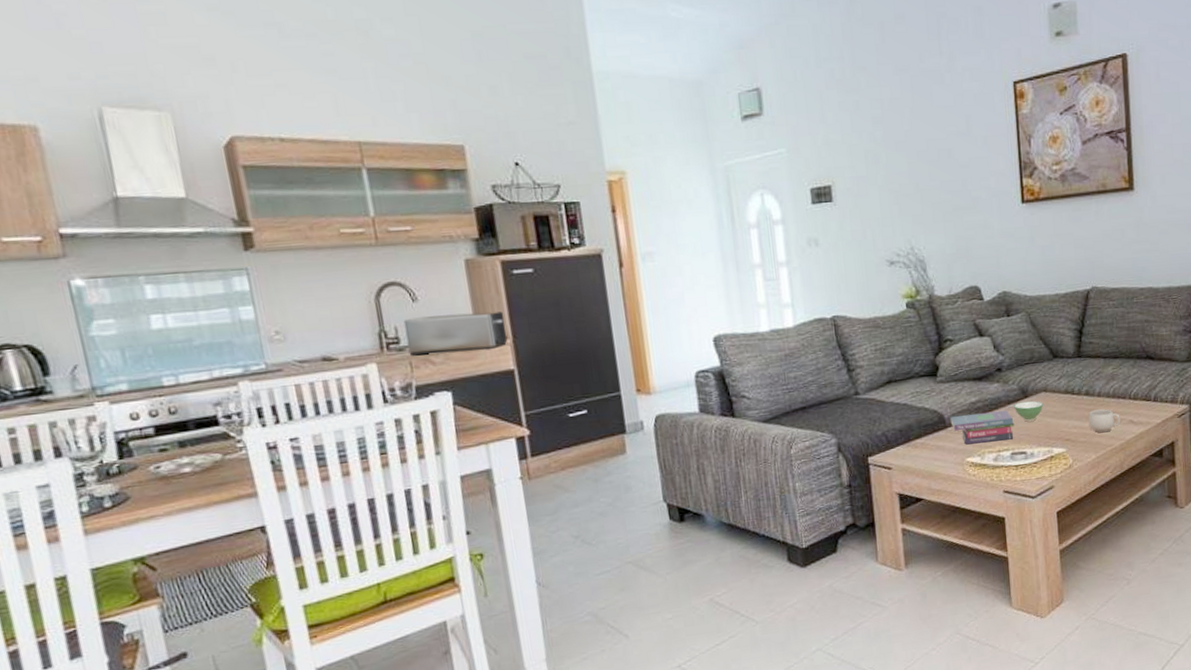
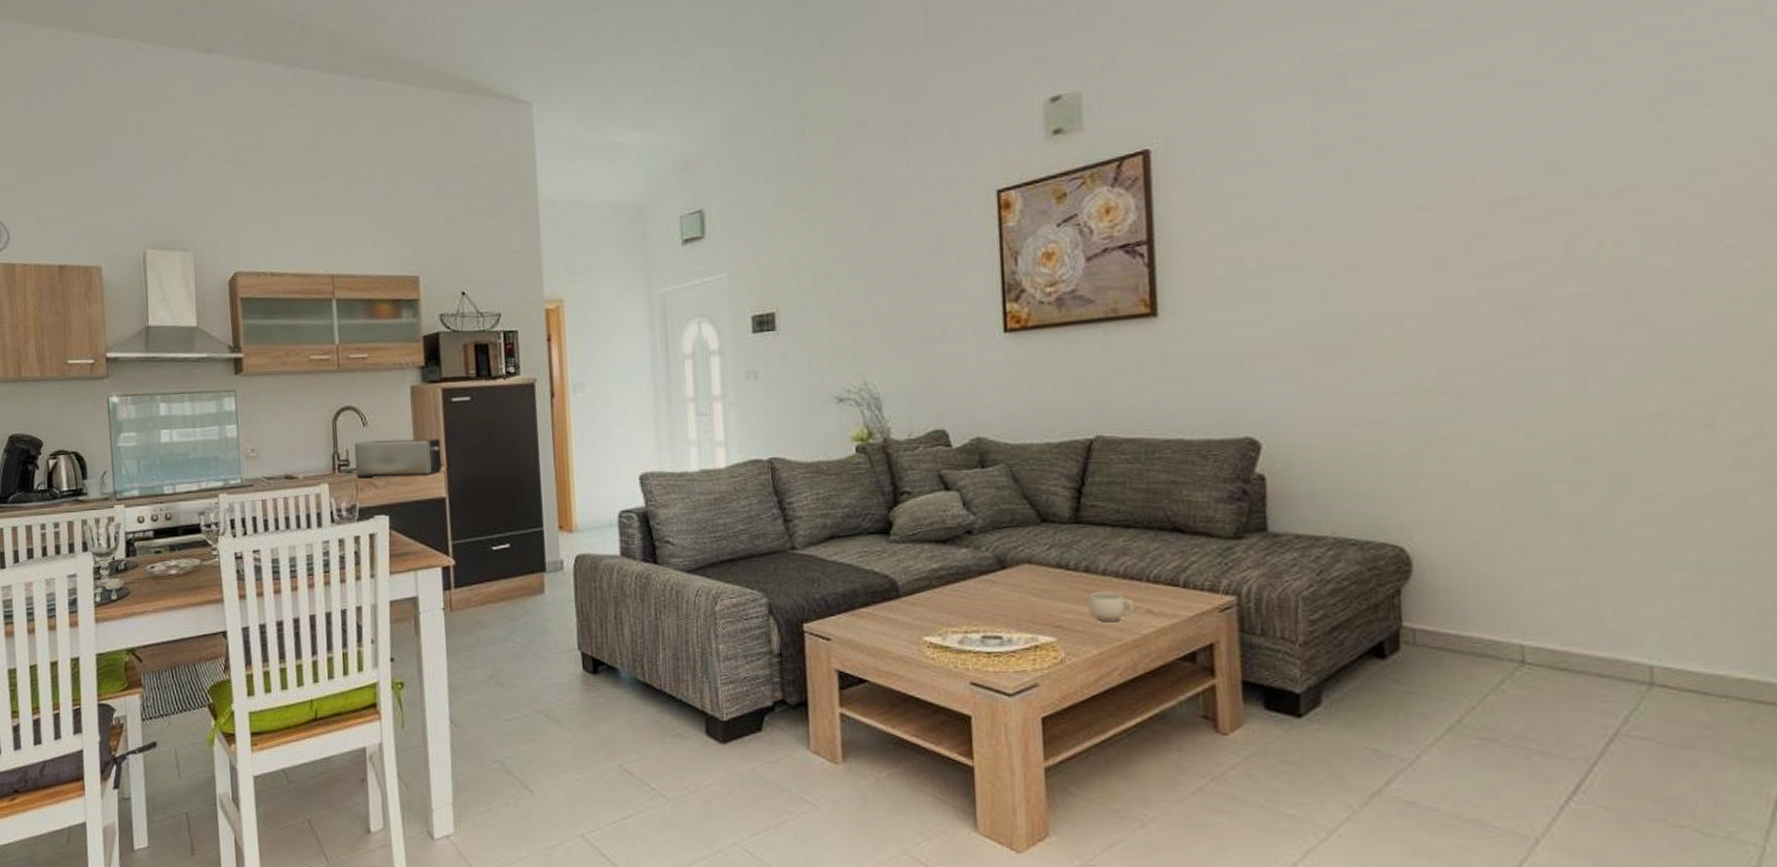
books: present [950,410,1014,445] -> none [905,582,987,620]
bowl: present [1014,400,1044,422] -> none [987,573,1027,599]

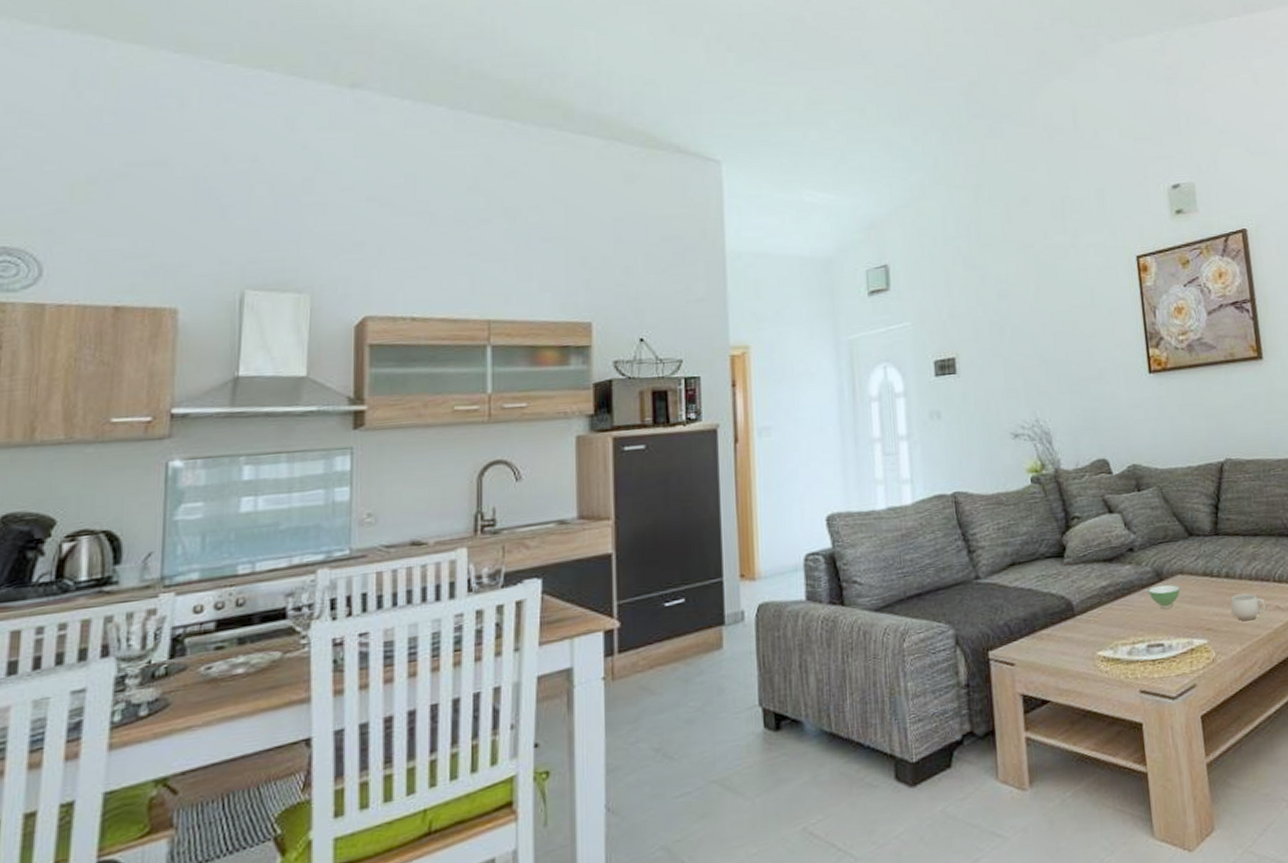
toaster: present [354,438,442,479] -> none [503,490,609,539]
bowl: none [987,573,1027,599] -> present [1148,584,1181,609]

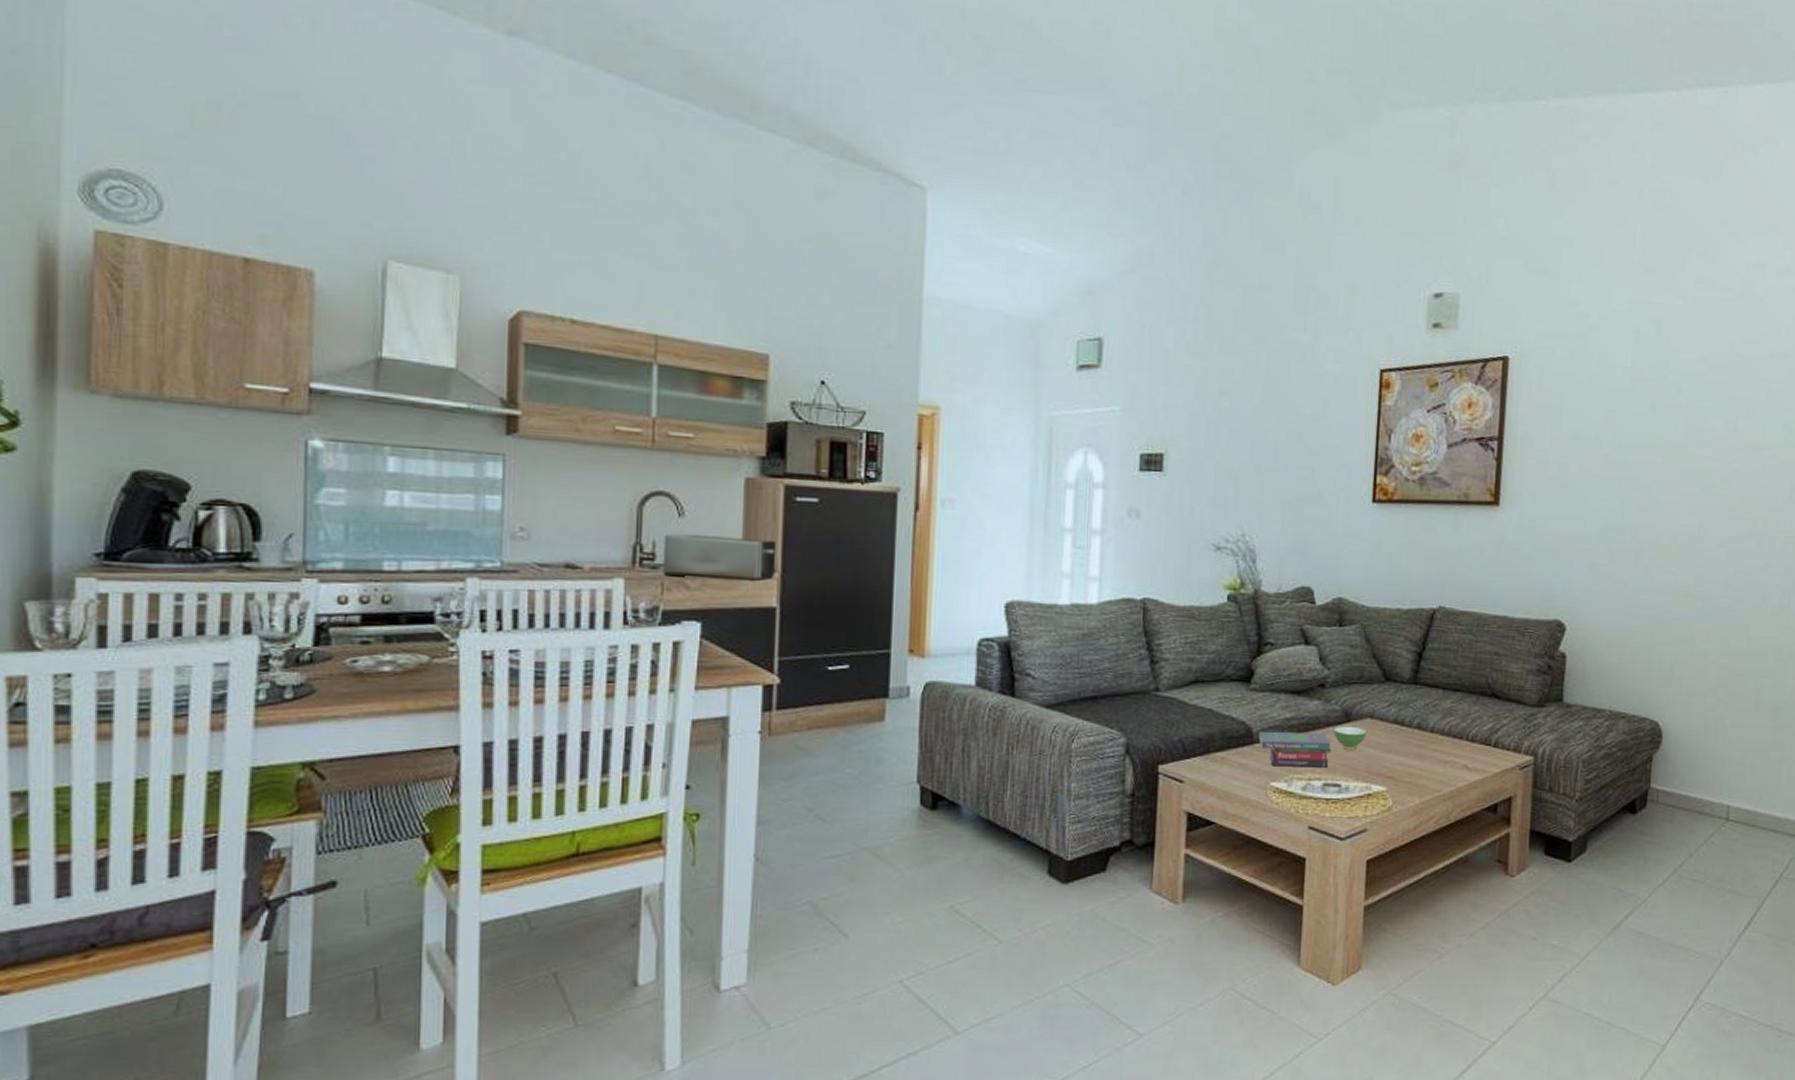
toaster: none [503,490,609,539] -> present [663,533,777,582]
books: none [1079,595,1150,636] -> present [1258,731,1331,768]
mug: present [1230,593,1266,621] -> none [1415,747,1453,775]

